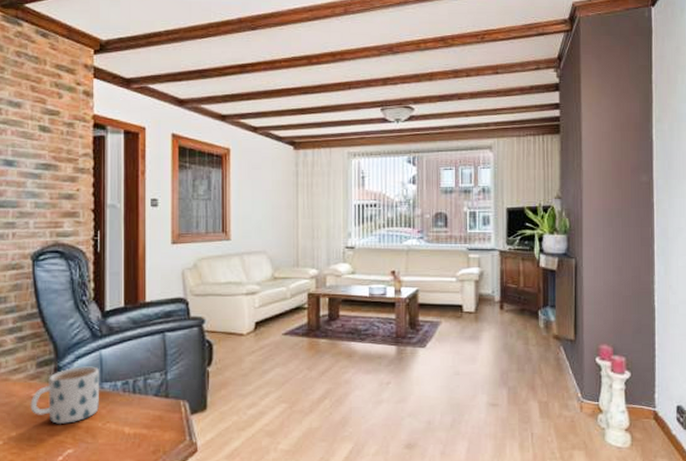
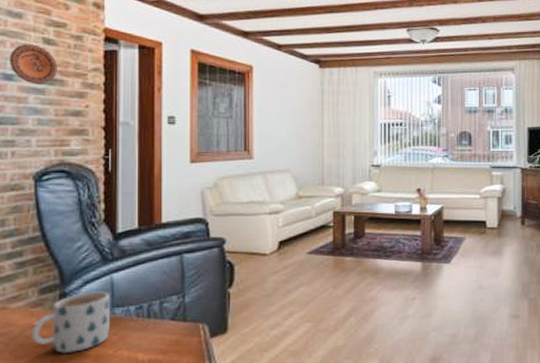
decorative plate: none [10,132,52,170] -> present [10,44,57,85]

